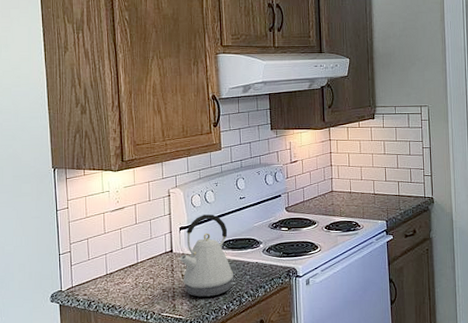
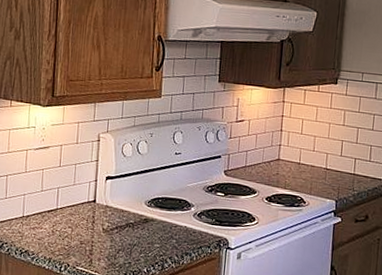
kettle: present [179,214,233,297] -> none [102,166,158,257]

